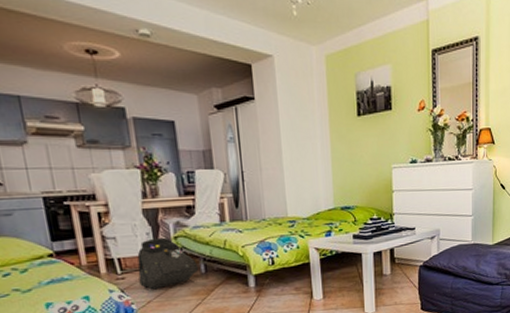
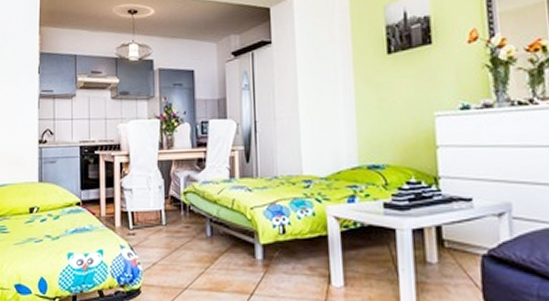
backpack: present [137,237,199,290] -> none [147,192,205,251]

